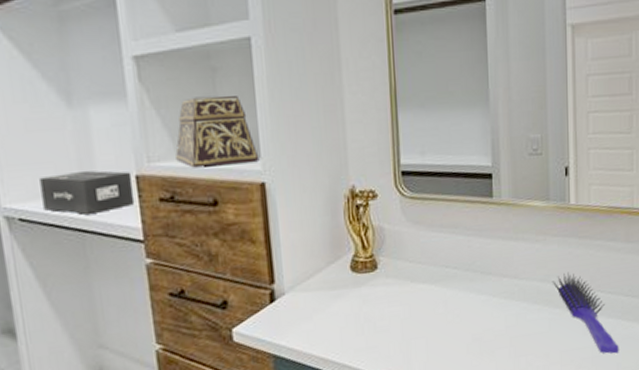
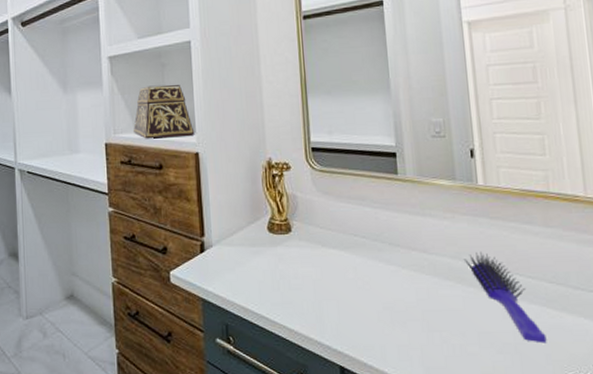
box: present [39,170,135,216] -> none [42,138,104,172]

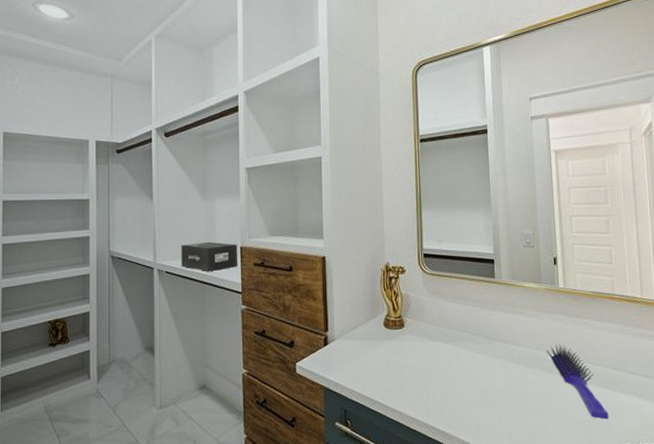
box: none [42,138,104,172] -> present [181,241,238,272]
decorative box: present [133,84,195,139] -> none [267,195,323,244]

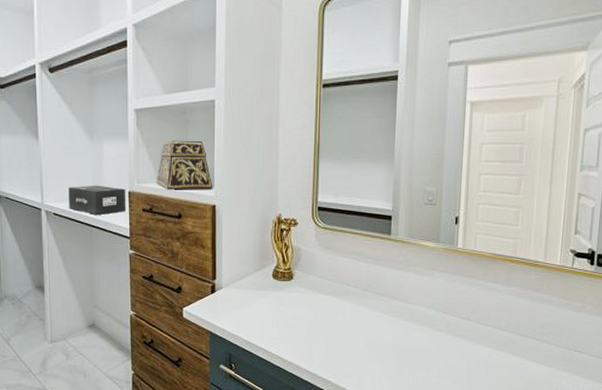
decorative box: none [267,195,323,244] -> present [156,140,213,190]
hairbrush: present [545,343,609,420] -> none [436,303,493,378]

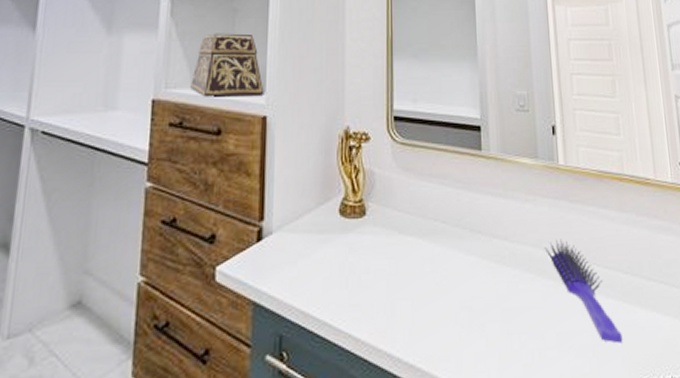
box: present [68,185,127,216] -> none [66,91,149,134]
hairbrush: none [436,303,493,378] -> present [544,238,623,344]

